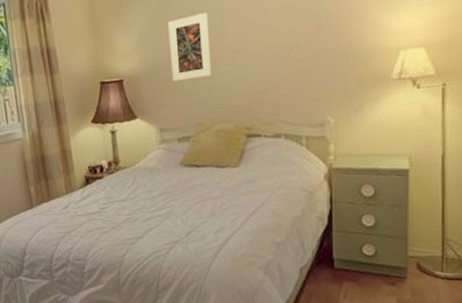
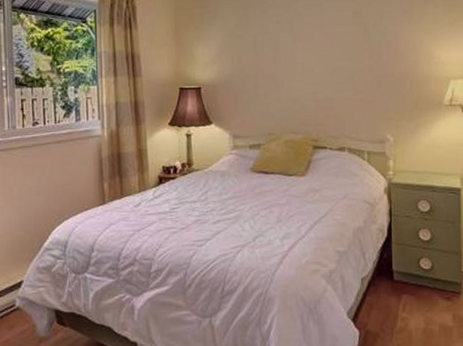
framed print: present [168,13,212,82] -> none [245,33,283,92]

